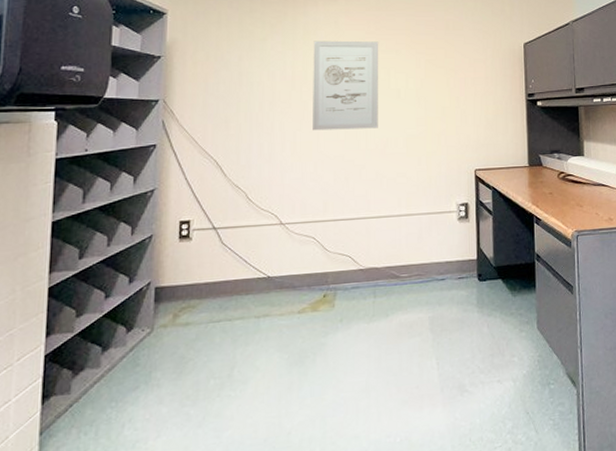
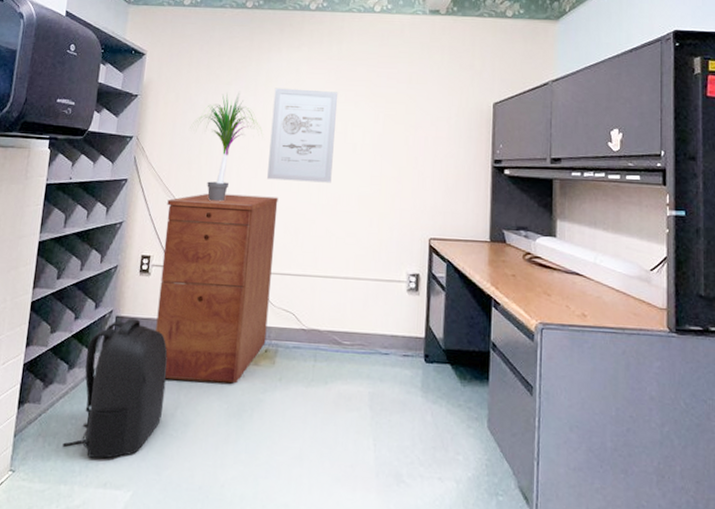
backpack: none [102,286,219,438] -> present [62,317,168,459]
filing cabinet: none [203,147,326,341] -> present [155,193,279,384]
potted plant: none [224,47,304,158] -> present [190,92,262,202]

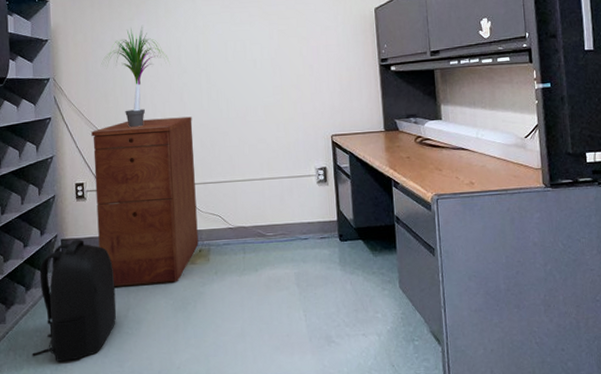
wall art: present [267,88,339,183] -> none [174,15,238,102]

